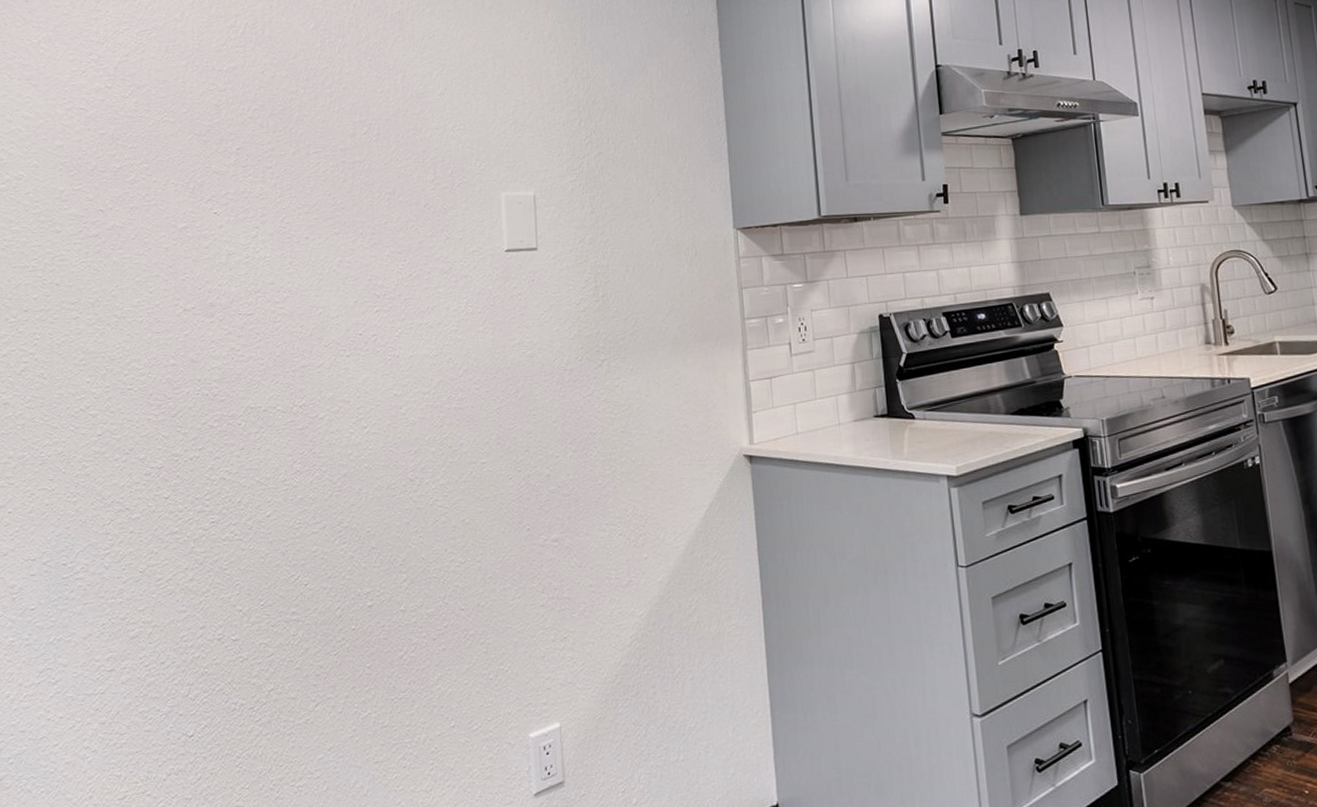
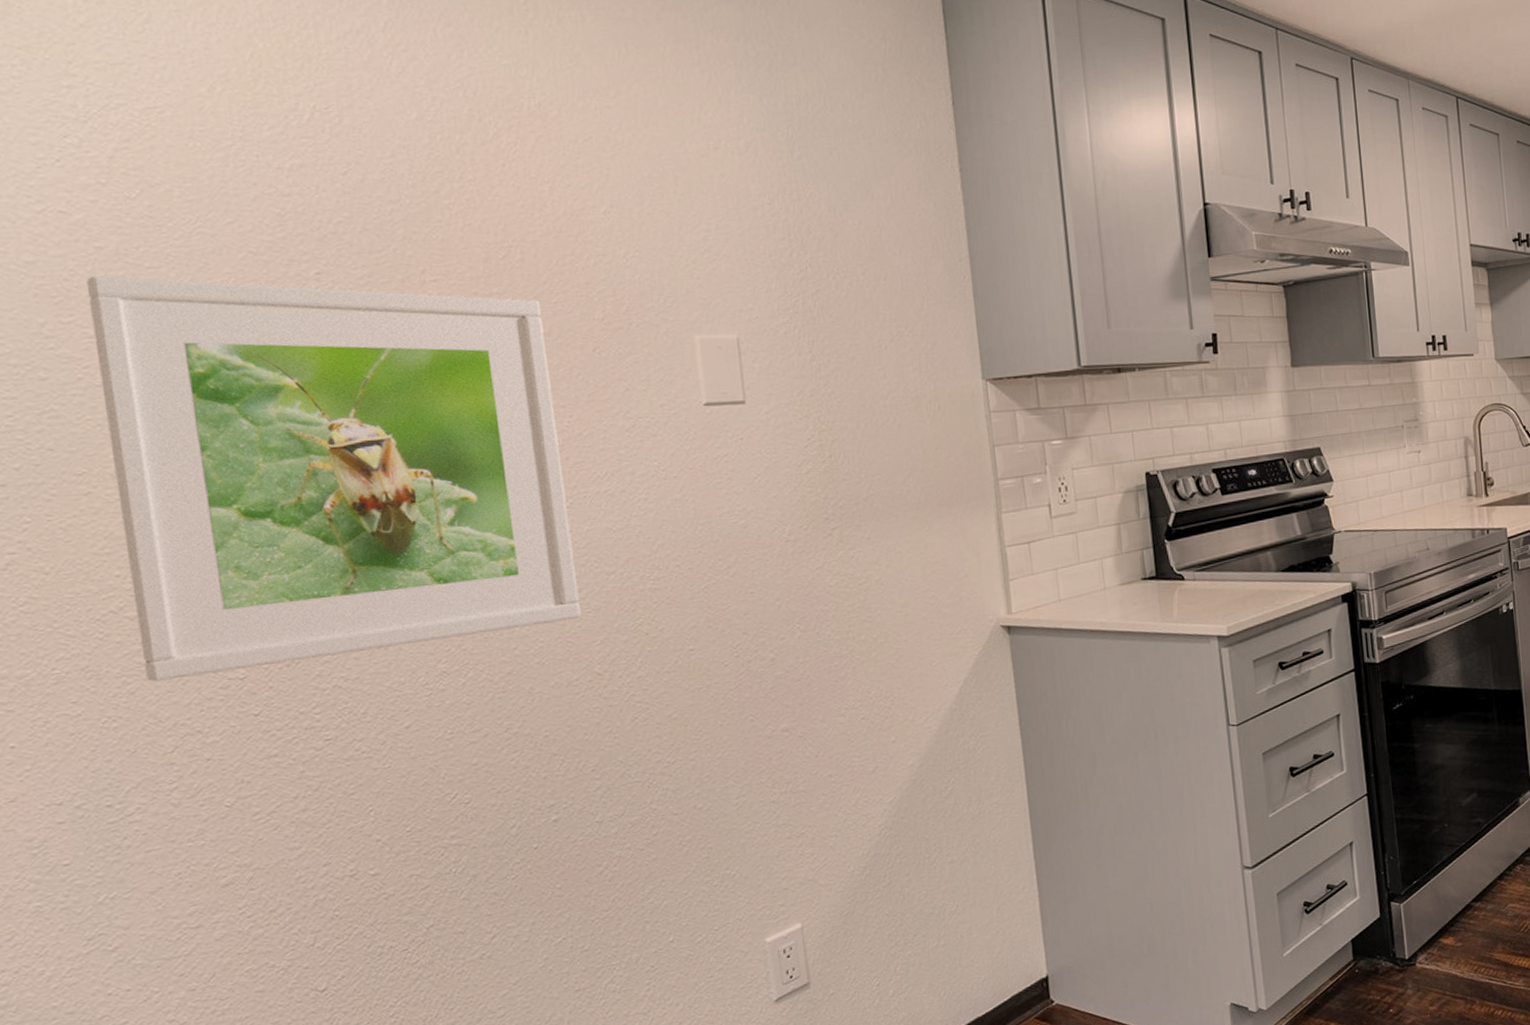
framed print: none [91,154,401,467] -> present [86,275,581,682]

